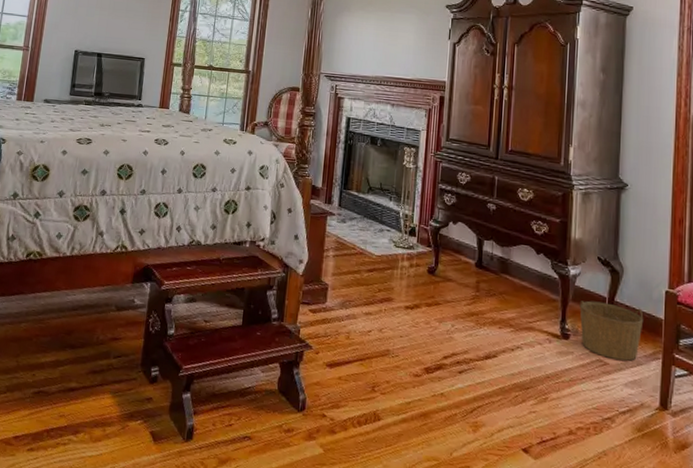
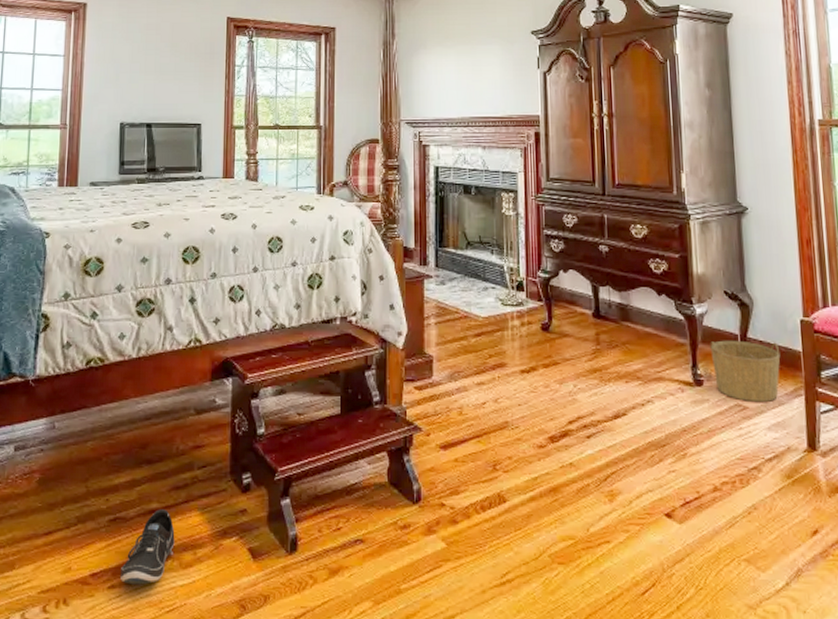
shoe: none [38,388,89,452] -> present [119,509,175,585]

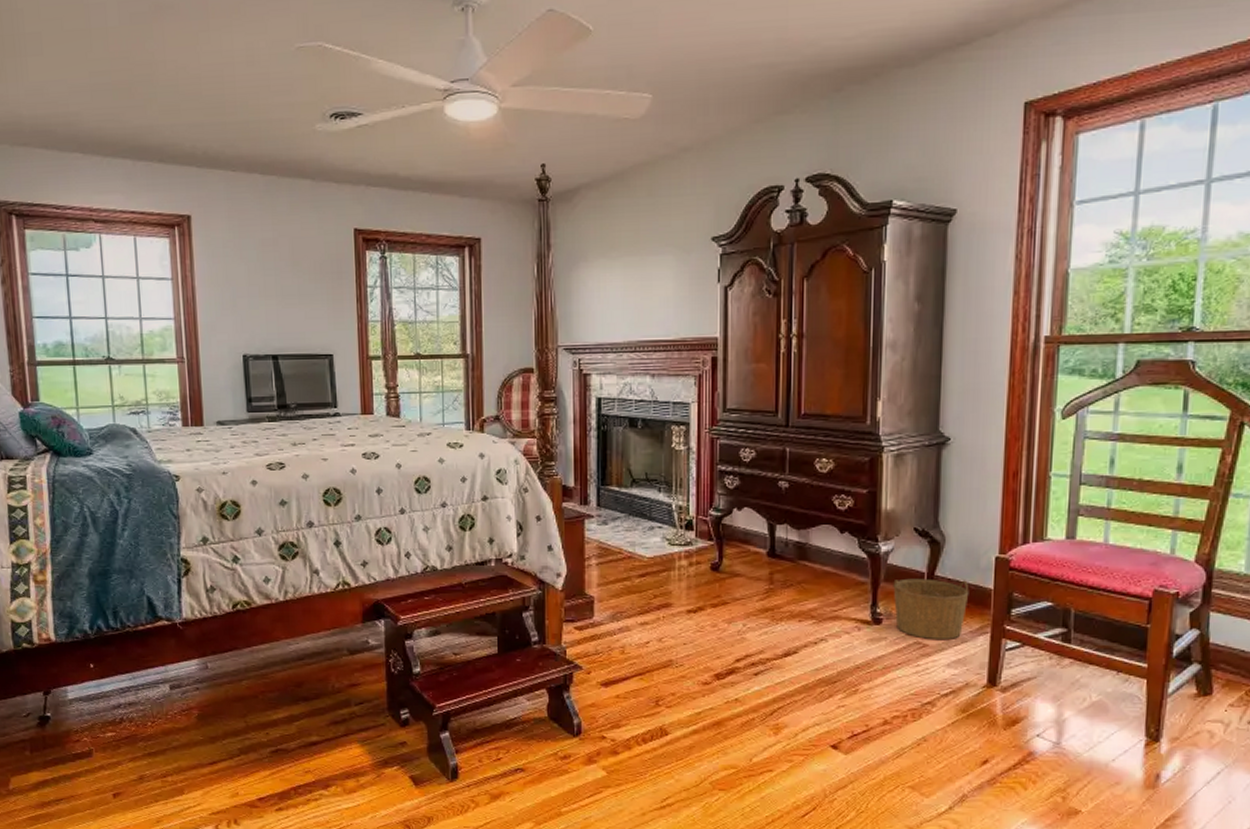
shoe: present [119,509,175,585] -> none [286,742,337,808]

